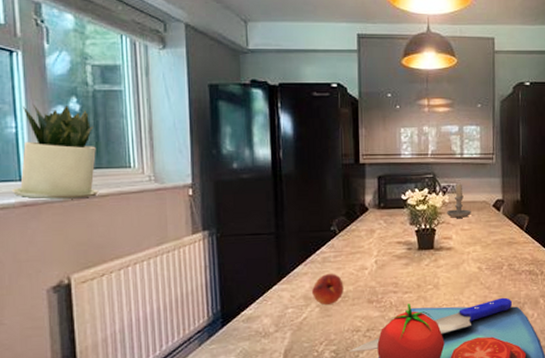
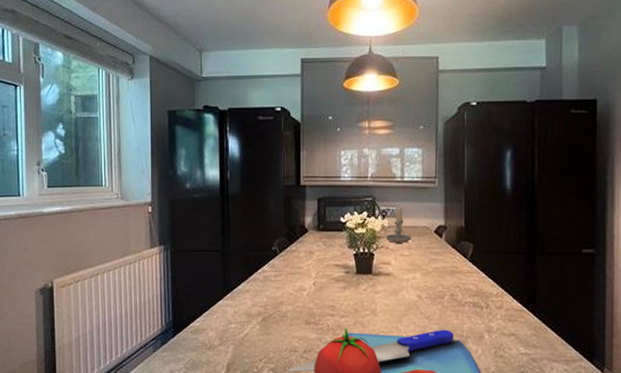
planter: present [11,103,99,199] -> none [12,129,77,213]
fruit: present [311,273,344,306] -> none [253,292,283,324]

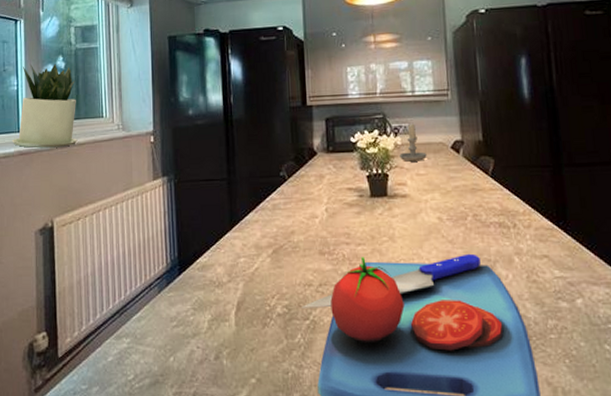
planter: none [12,129,77,213] -> present [12,63,78,148]

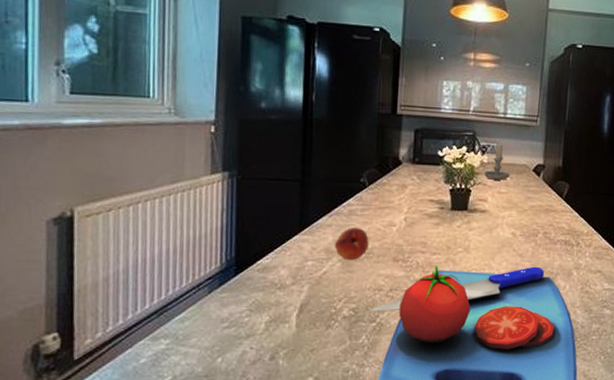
planter: present [12,63,78,148] -> none [15,19,113,126]
fruit: none [262,221,295,256] -> present [334,226,369,261]

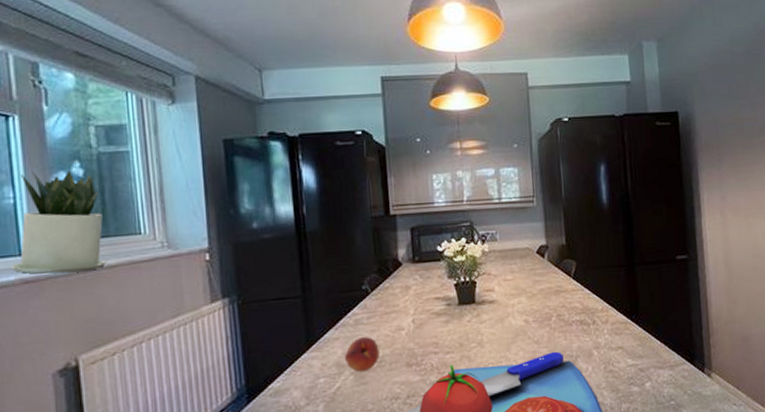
planter: none [15,19,113,126] -> present [10,170,107,274]
candle: present [484,144,510,180] -> none [487,230,514,268]

